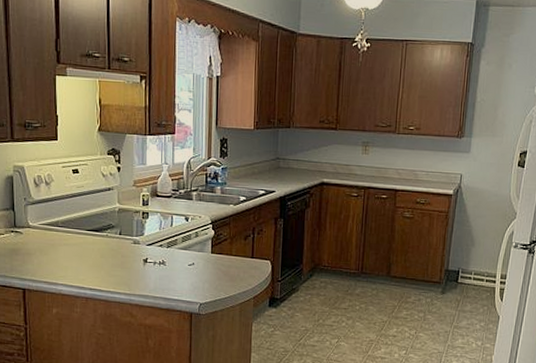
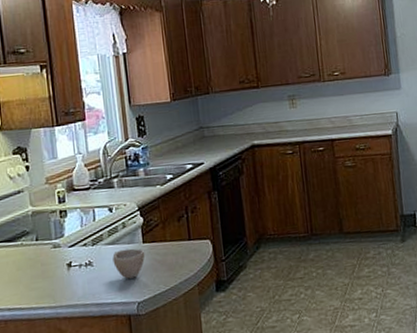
cup: none [183,255,212,282] -> present [112,248,146,279]

